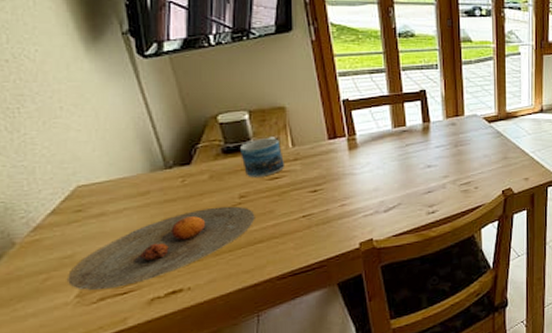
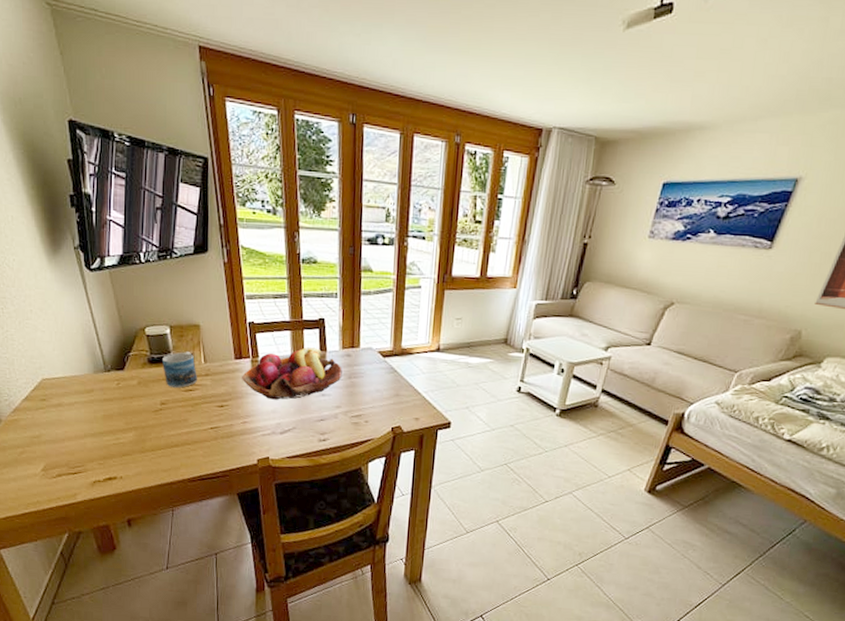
plate: present [68,206,255,291] -> none [36,410,173,468]
fruit basket: none [337,120,448,178] -> present [242,347,342,400]

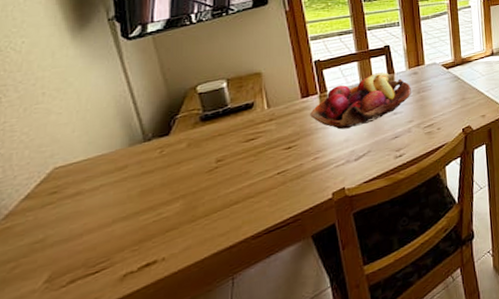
mug: present [162,352,197,388] -> none [218,101,260,141]

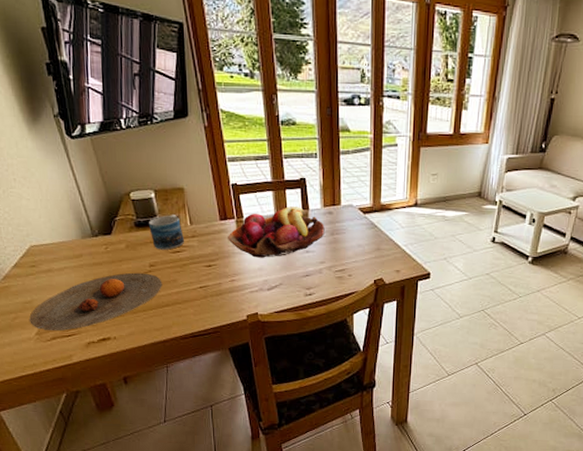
plate: none [37,170,231,275] -> present [29,272,162,331]
mug: none [218,101,260,141] -> present [149,215,184,250]

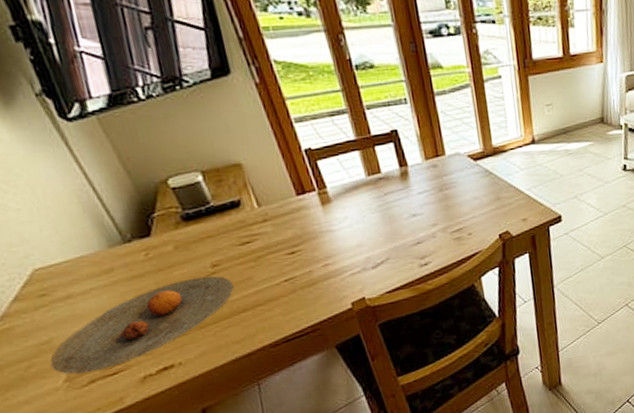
mug: present [149,215,184,250] -> none [201,198,254,244]
fruit basket: present [228,206,325,258] -> none [310,164,432,233]

